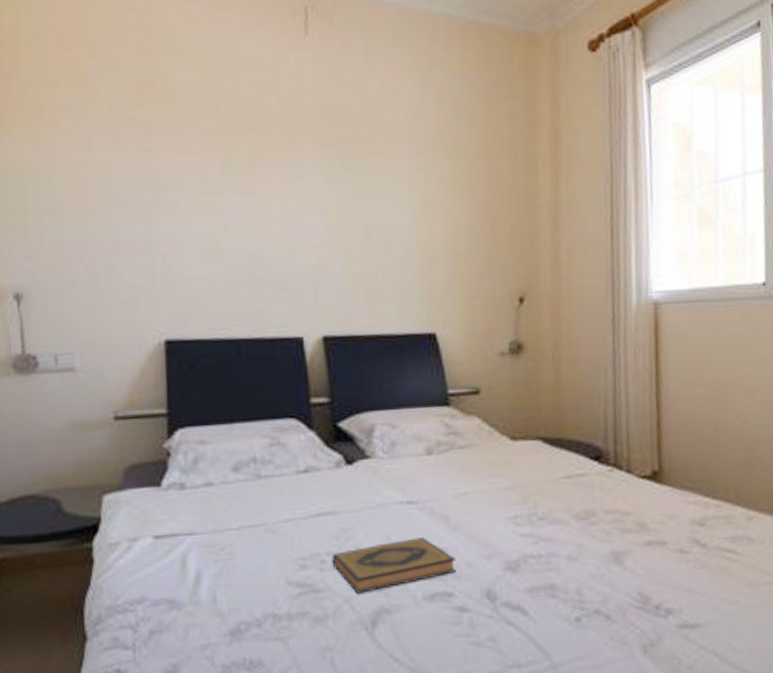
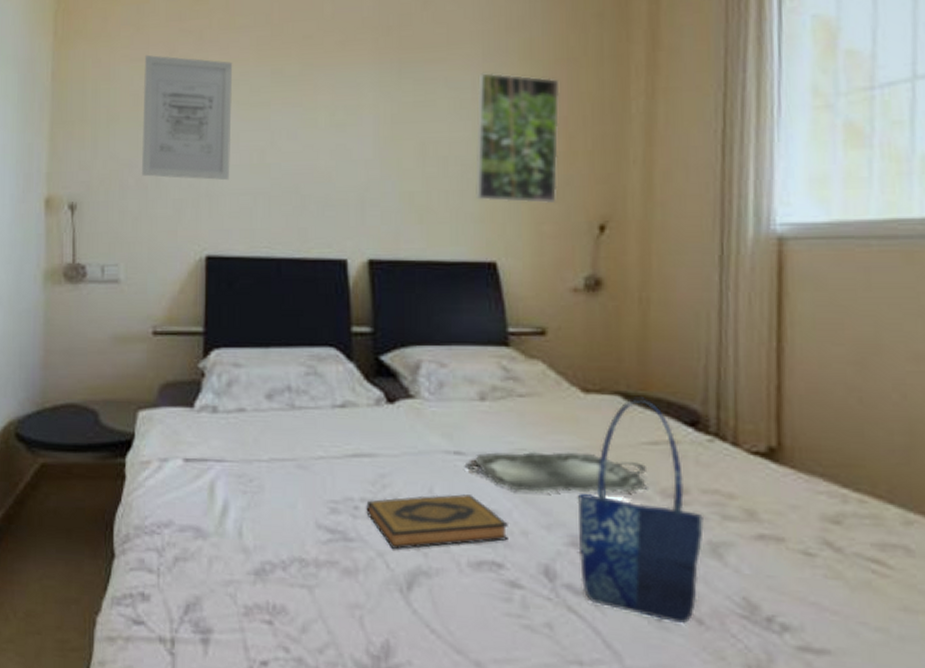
wall art: none [88,143,185,267] -> present [141,54,233,181]
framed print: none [413,165,484,281] -> present [474,72,560,204]
serving tray: none [416,490,565,530] -> present [464,451,648,494]
shopping bag: none [510,440,608,621] -> present [577,397,704,624]

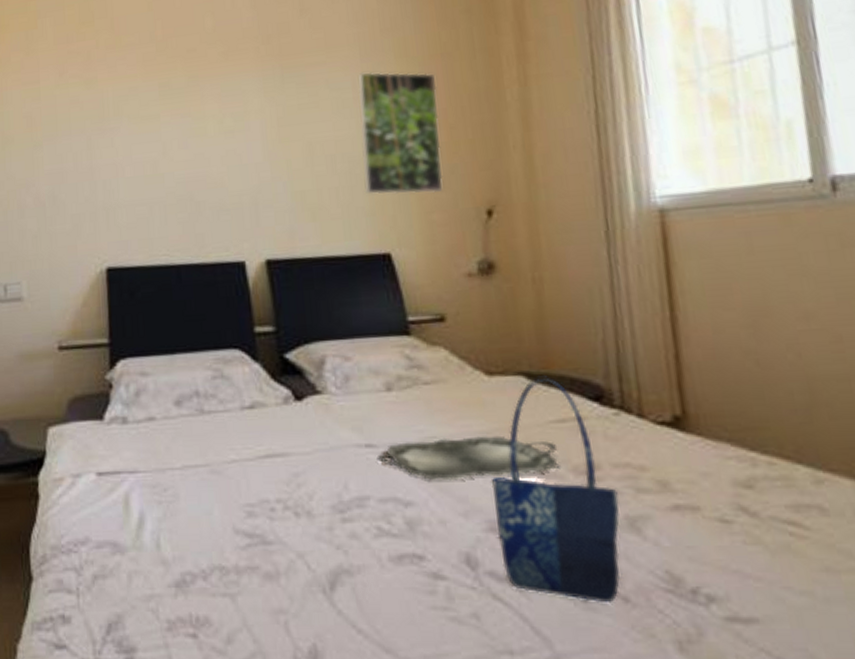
wall art: present [141,54,233,181] -> none [35,77,125,195]
hardback book: present [366,494,508,549] -> none [282,487,427,549]

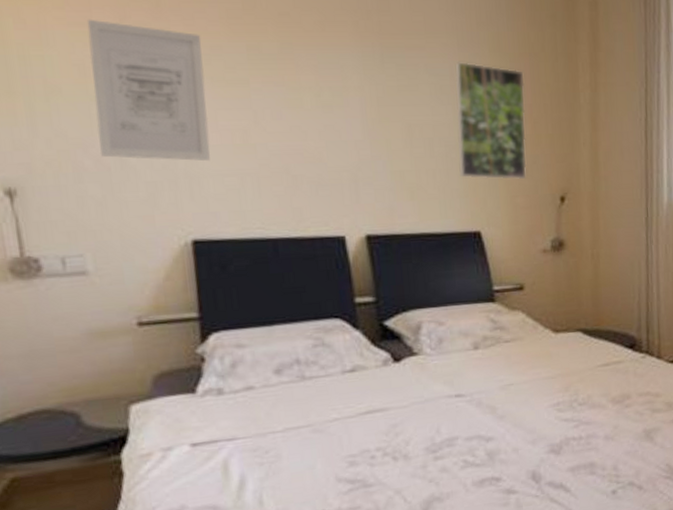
wall art: none [35,77,125,195] -> present [86,19,210,162]
serving tray: present [376,435,560,481] -> none [464,379,603,419]
shopping bag: present [491,376,620,604] -> none [553,331,641,493]

